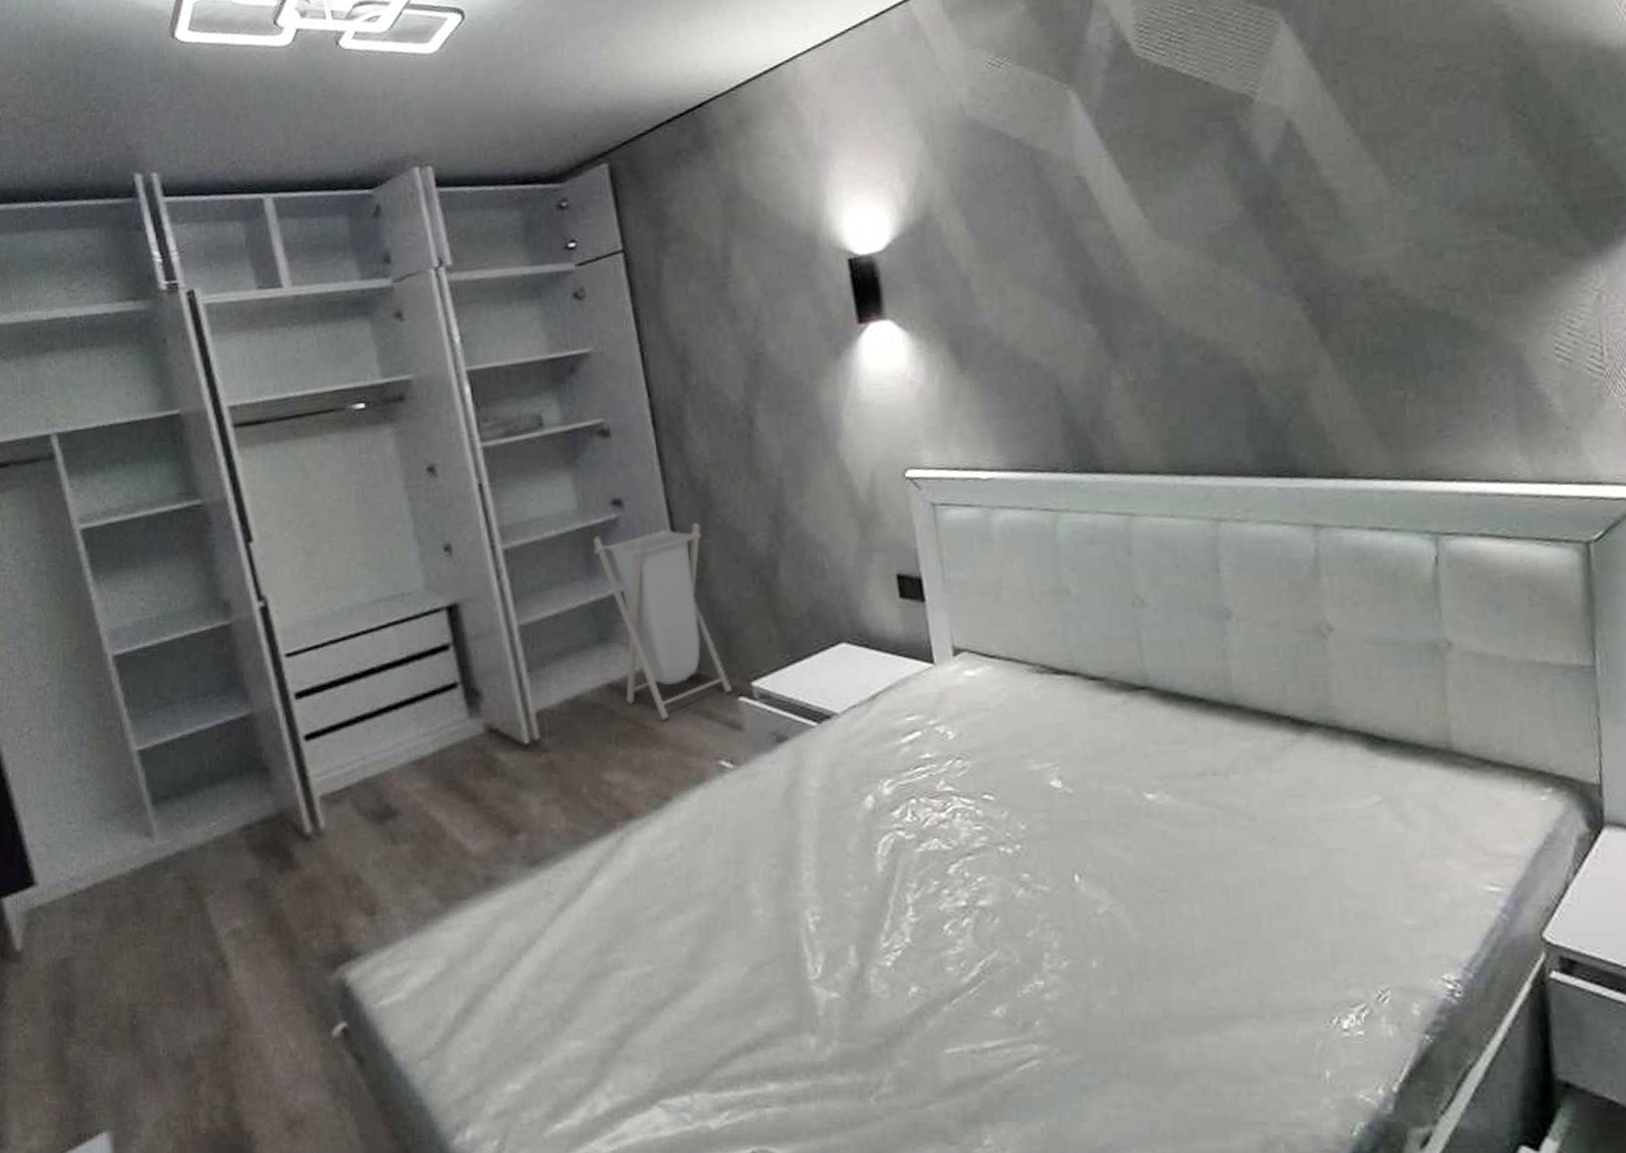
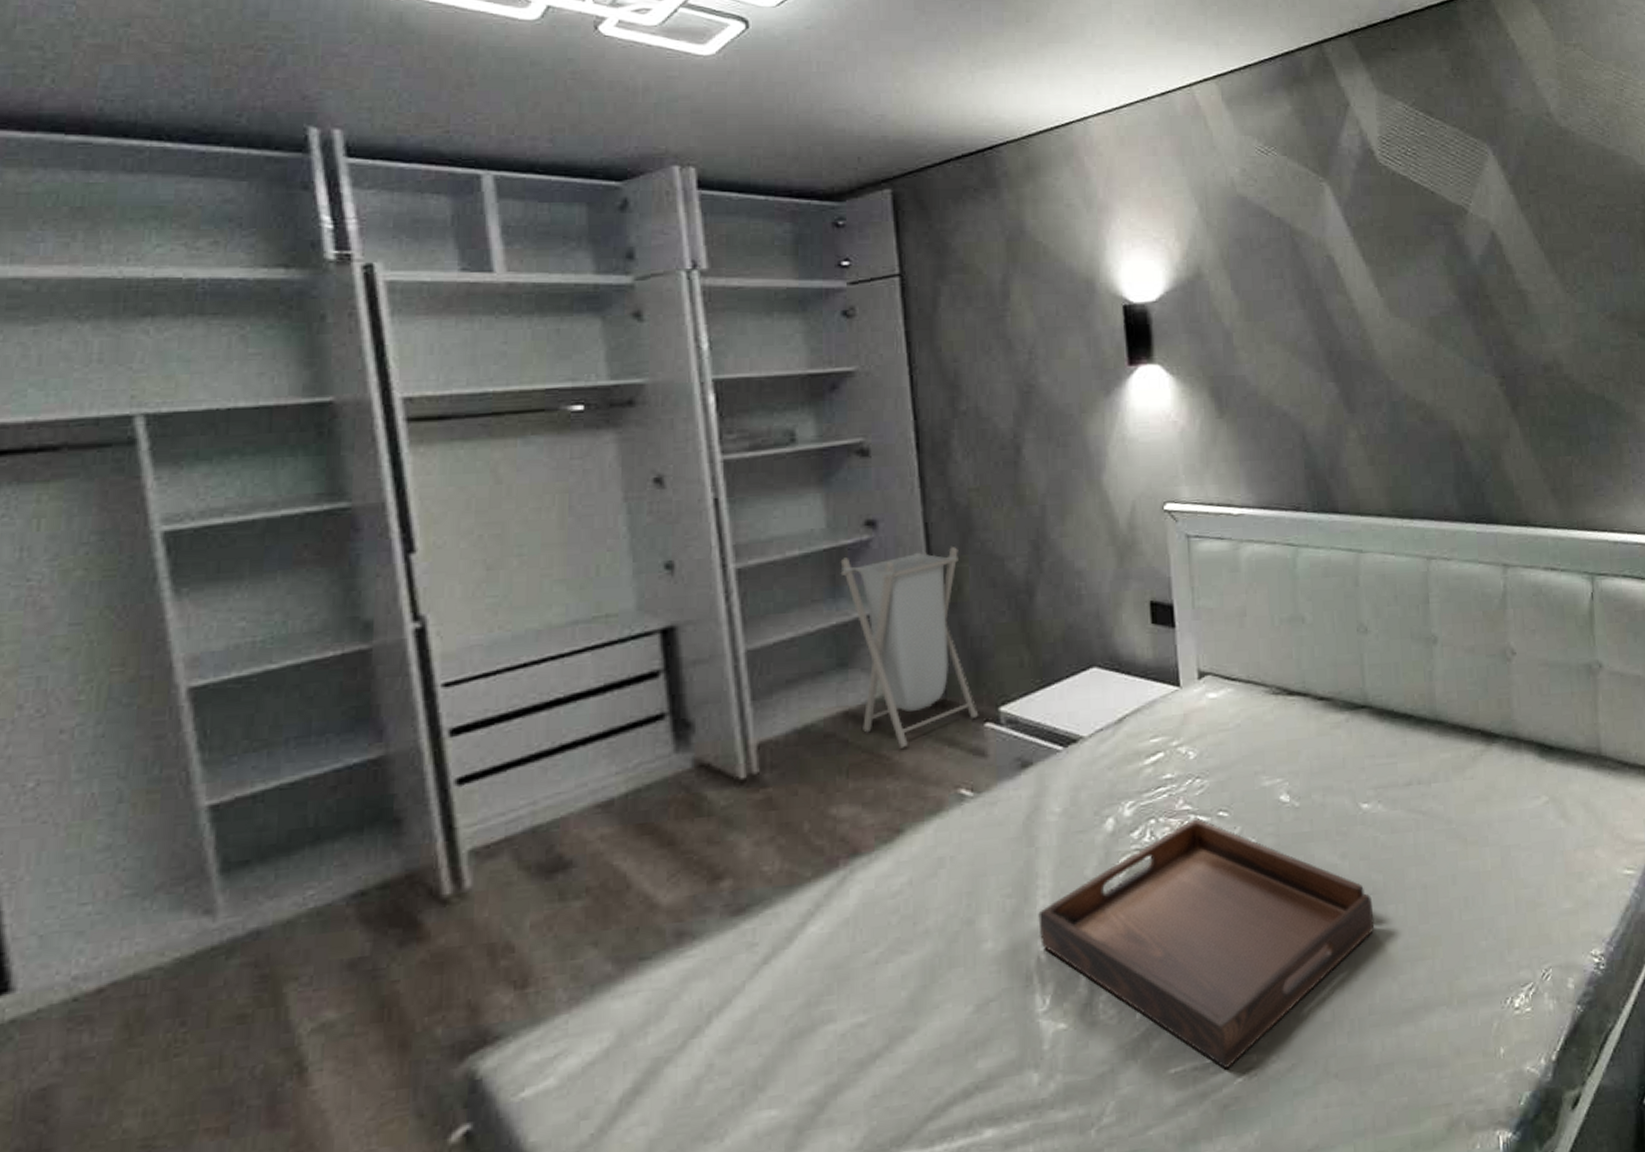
serving tray: none [804,799,1167,1055] -> present [1038,817,1375,1068]

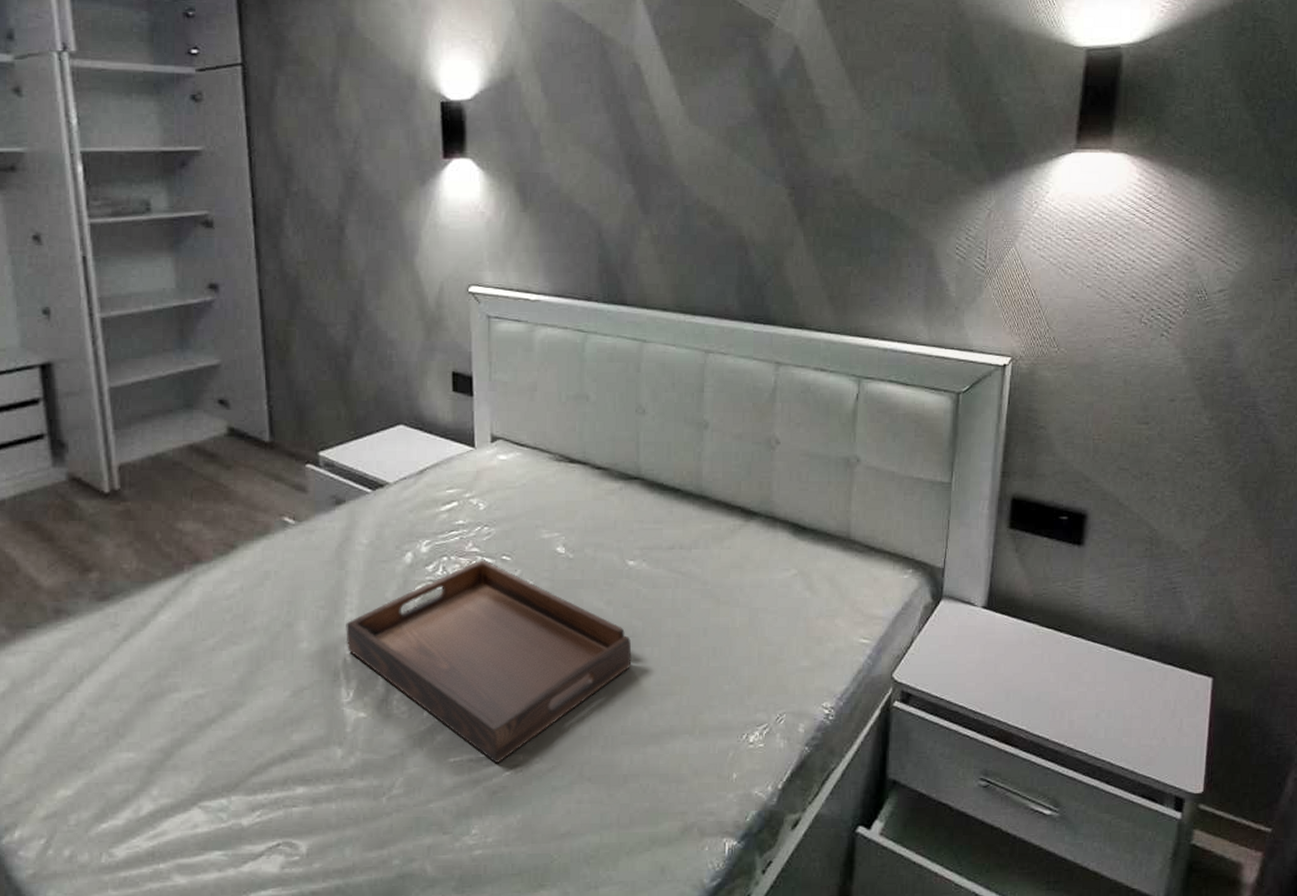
laundry hamper: present [840,546,979,748] -> none [187,311,302,479]

